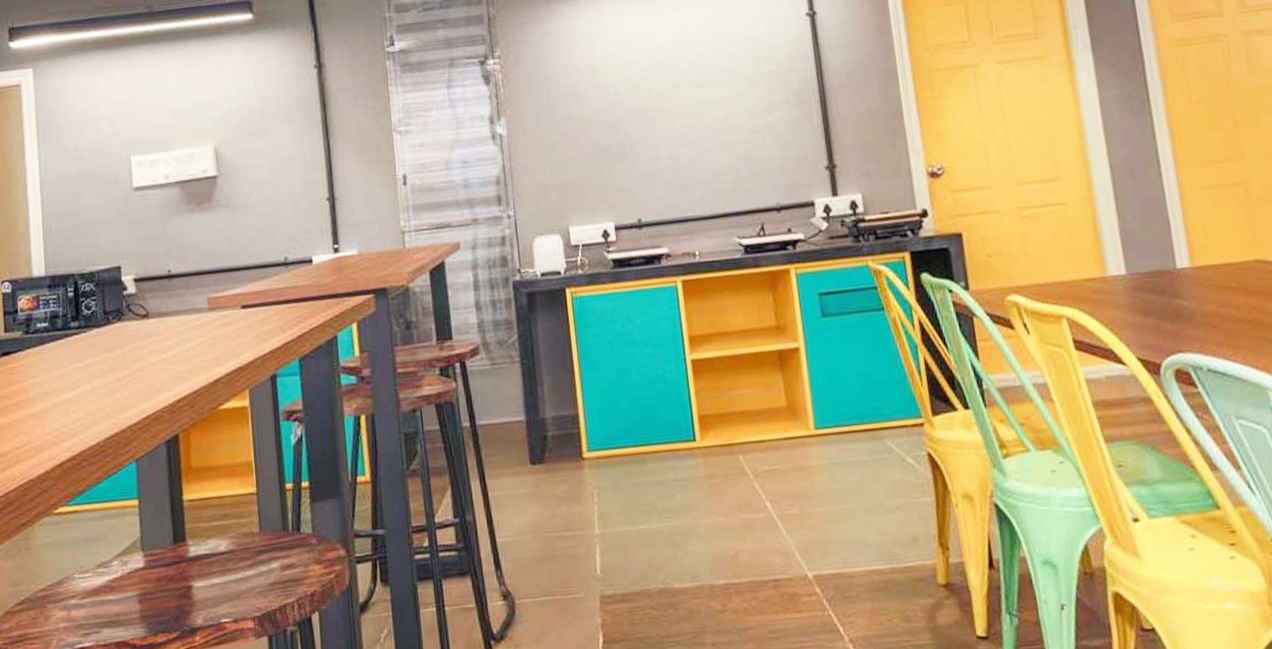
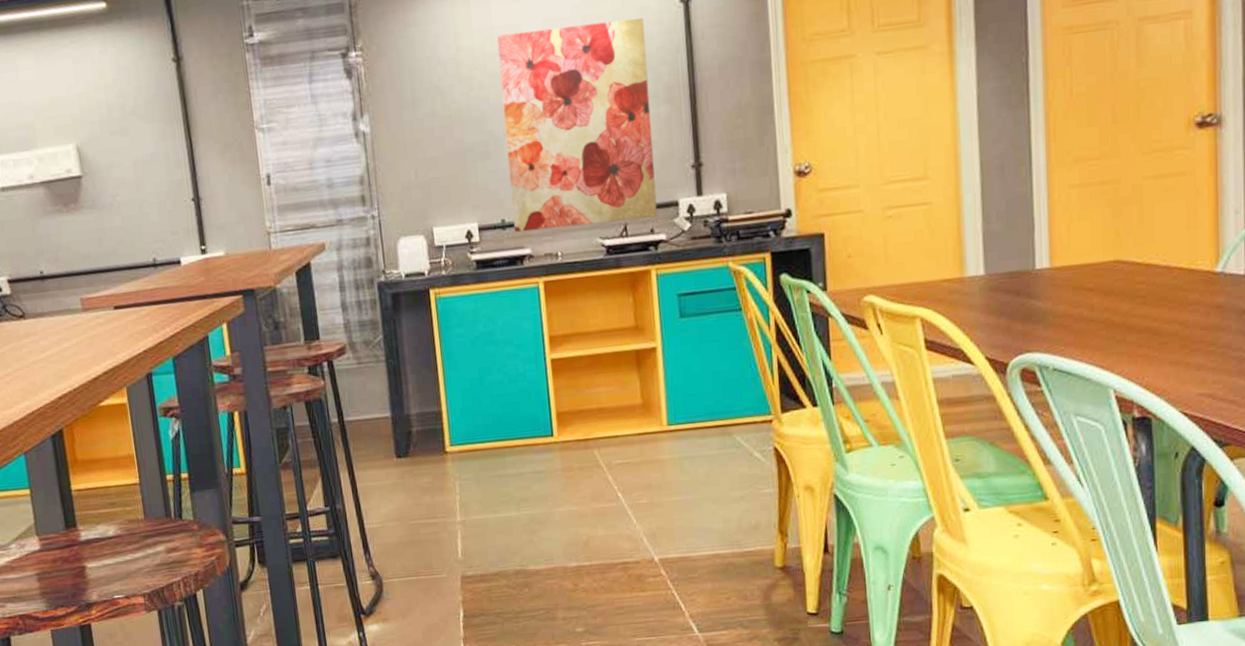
wall art: none [631,29,794,232] -> present [497,17,658,233]

